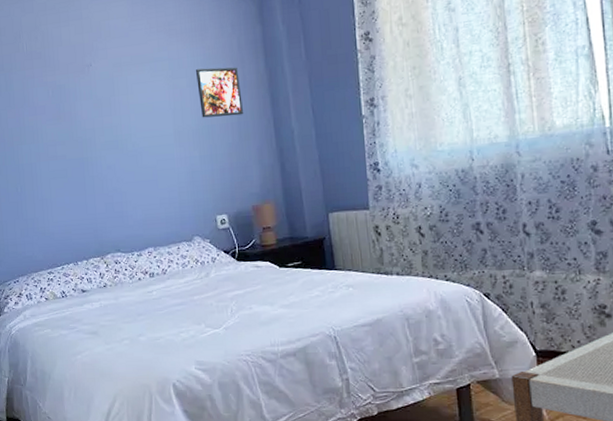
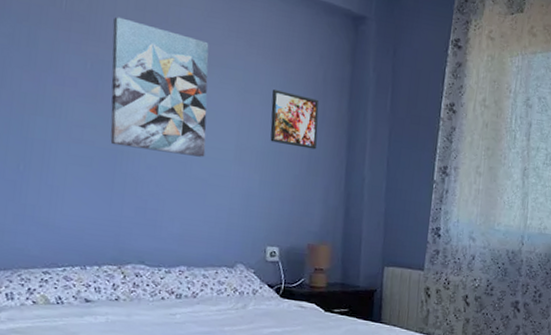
wall art: none [61,43,151,154] -> present [110,17,209,157]

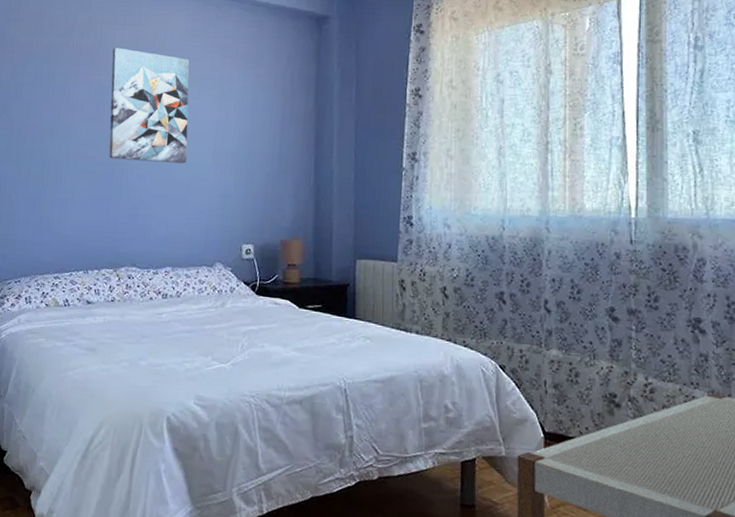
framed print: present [270,88,319,150] -> none [243,93,288,147]

